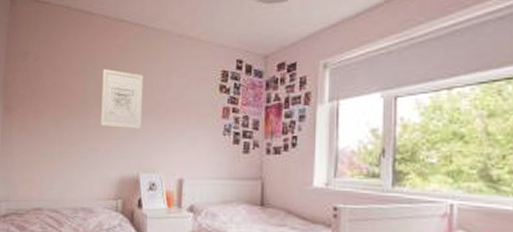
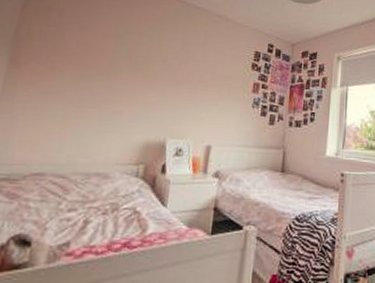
wall art: present [101,68,144,129] -> none [129,34,180,96]

